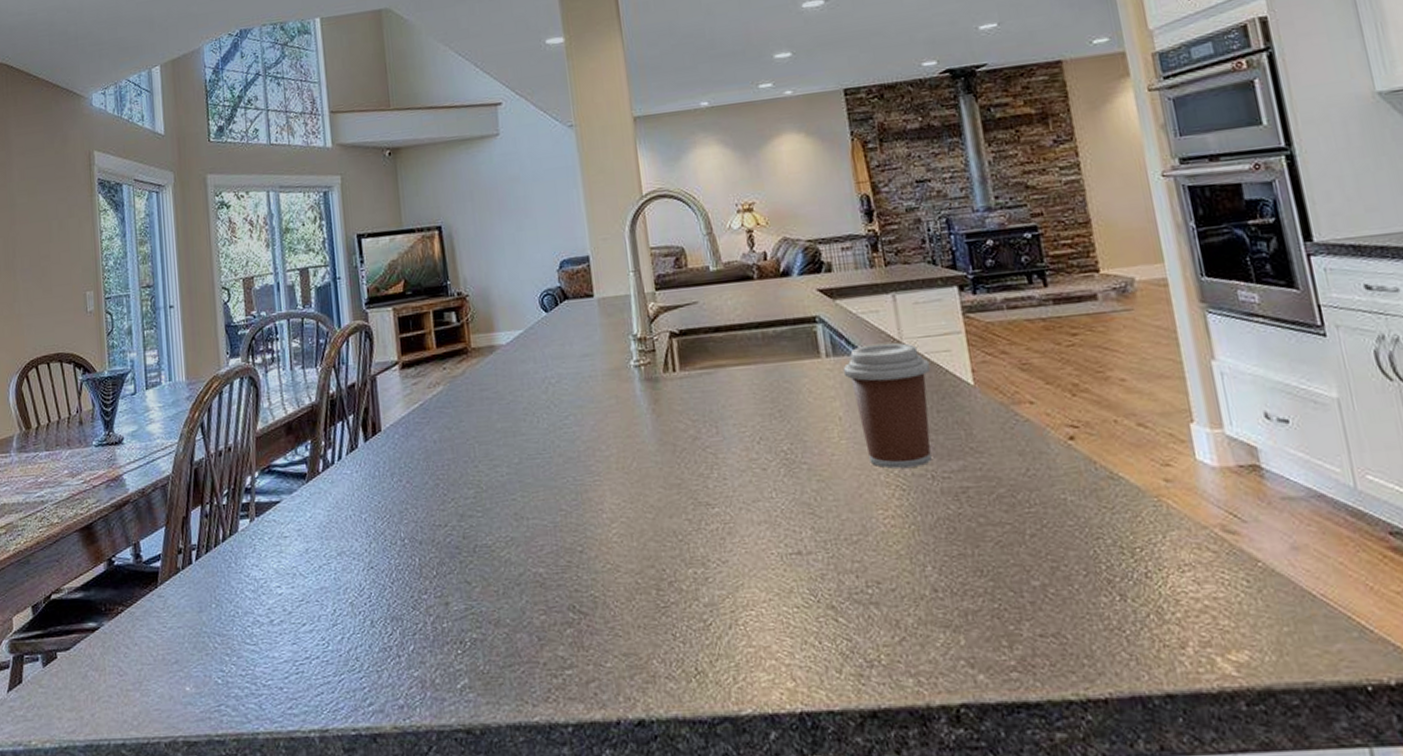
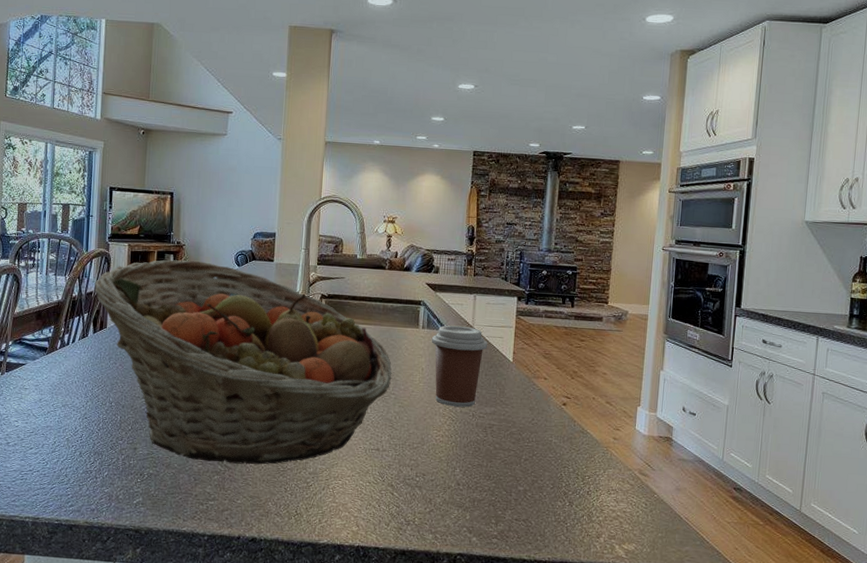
fruit basket: none [356,314,798,608] -> present [94,259,392,465]

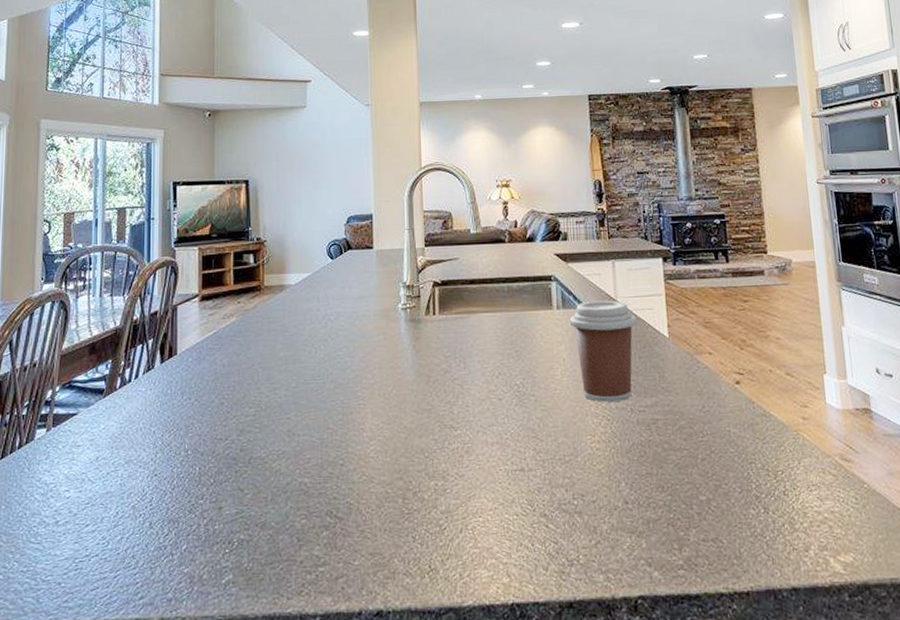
fruit basket: present [94,259,392,465] -> none [160,258,529,513]

